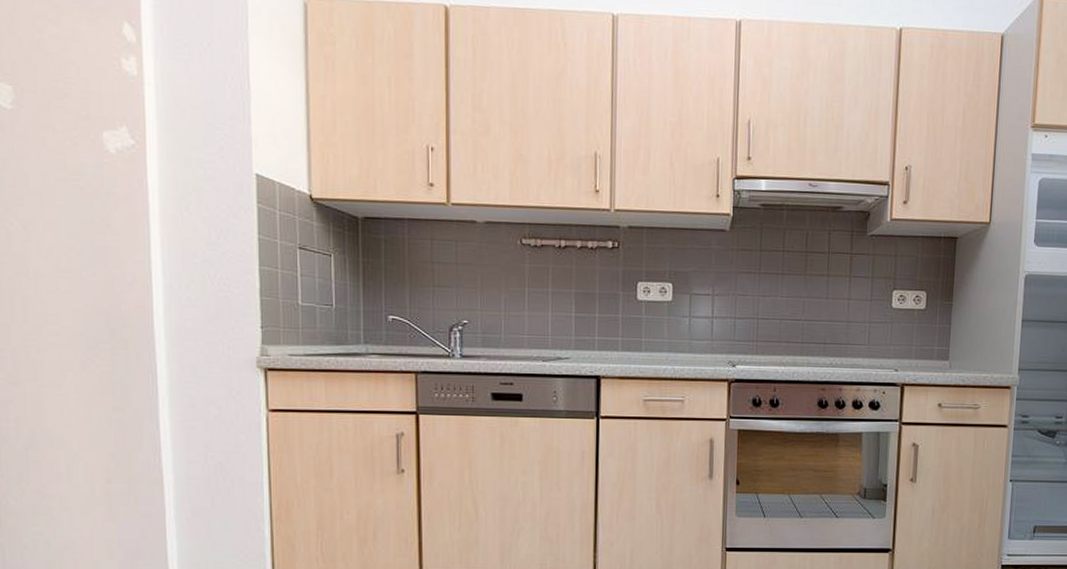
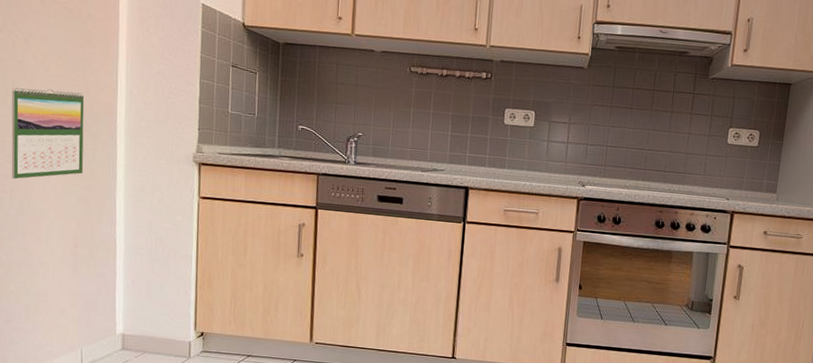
calendar: none [10,288,112,404] -> present [11,87,85,179]

